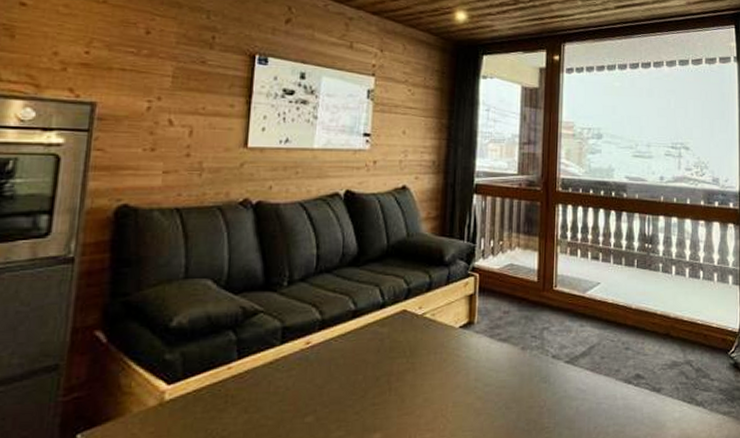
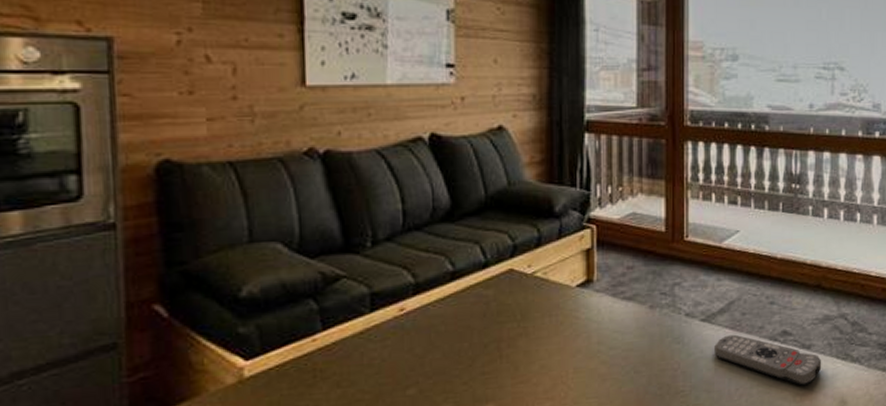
remote control: none [576,376,670,427] -> present [714,334,822,386]

